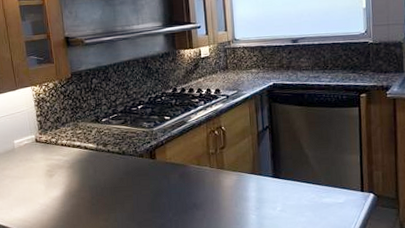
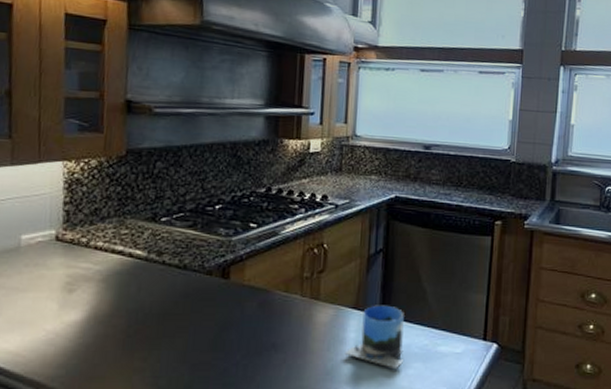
mug: none [249,169,296,218] -> present [344,305,404,370]

